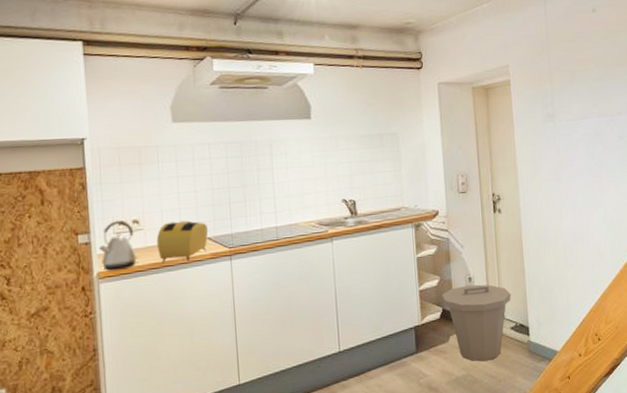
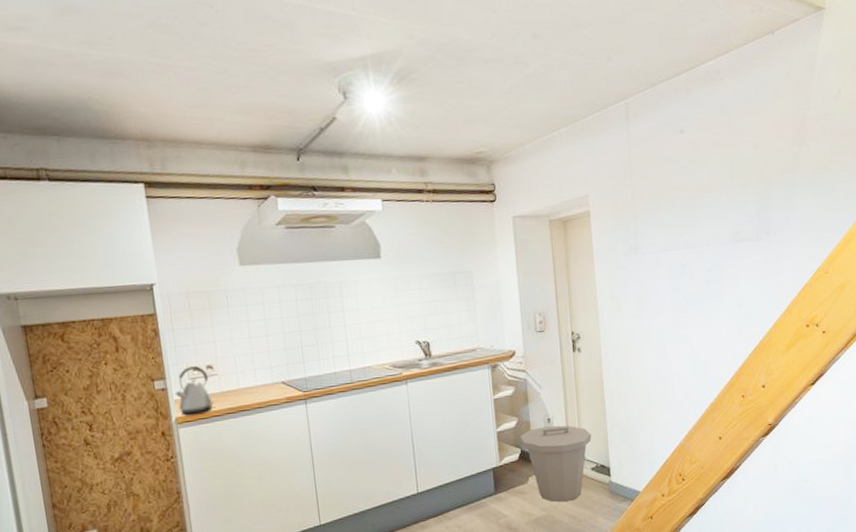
toaster: present [156,220,208,263] -> none [231,365,282,408]

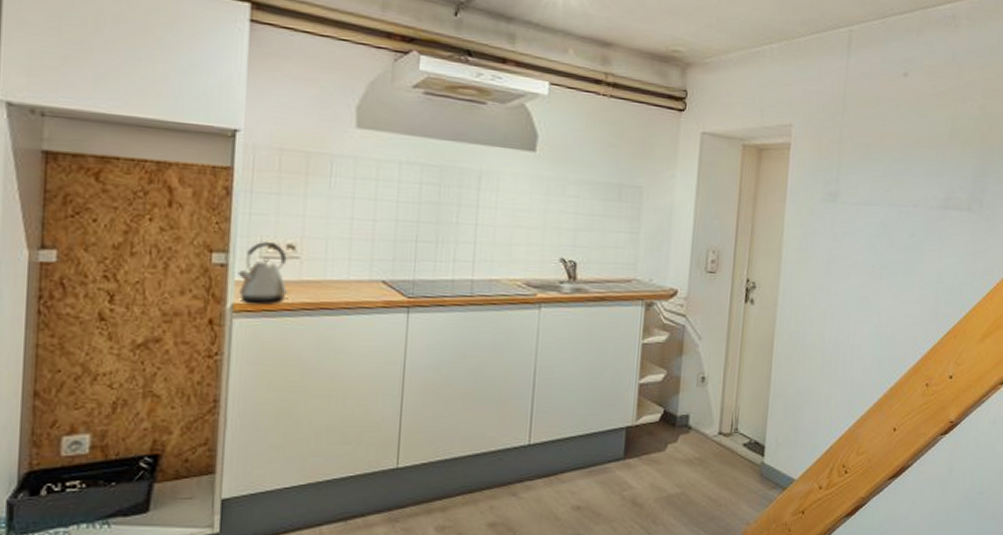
trash can: present [519,425,592,502] -> none [665,386,750,480]

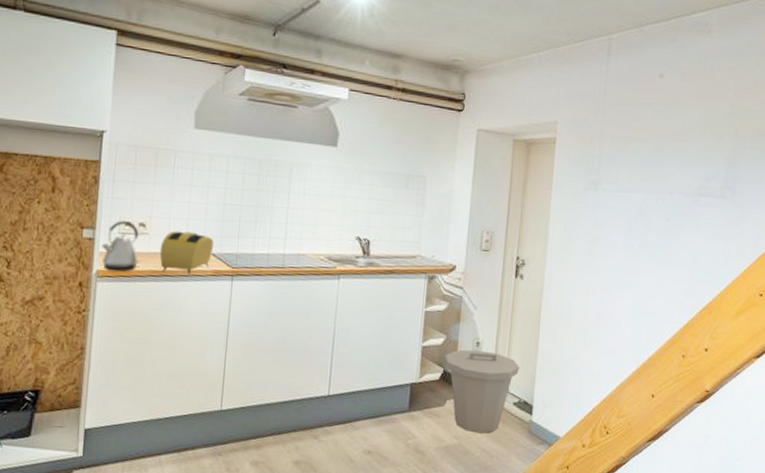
toaster: none [314,253,384,308] -> present [159,231,213,276]
trash can: none [665,386,750,480] -> present [444,349,520,434]

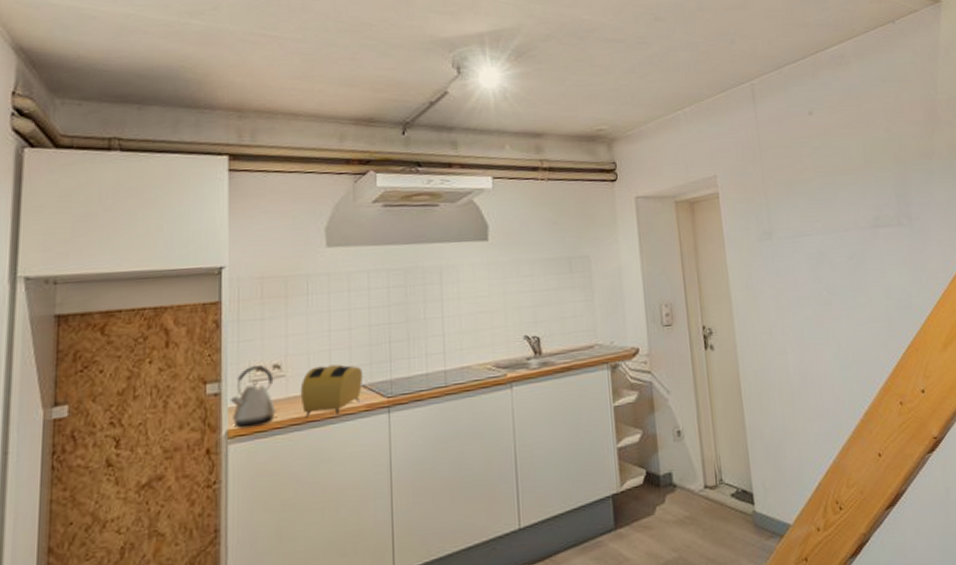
trash can: present [444,349,520,434] -> none [644,439,730,540]

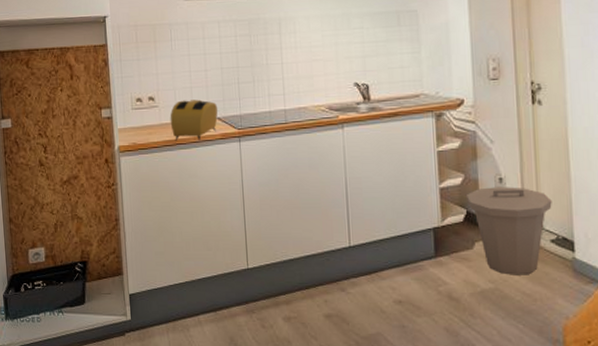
kettle: present [229,365,277,430] -> none [119,97,154,146]
trash can: none [644,439,730,540] -> present [465,187,552,275]

